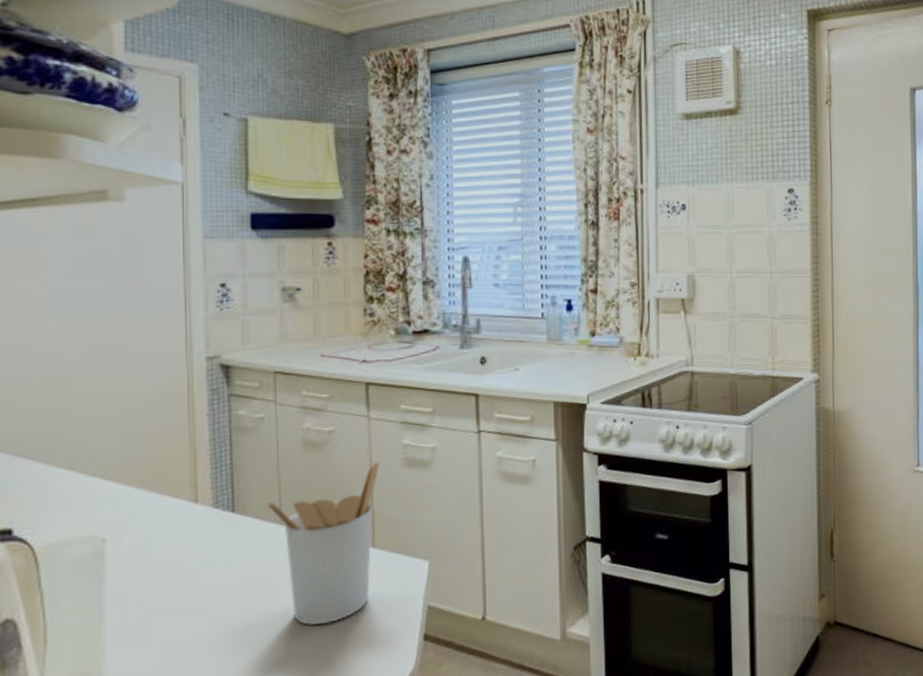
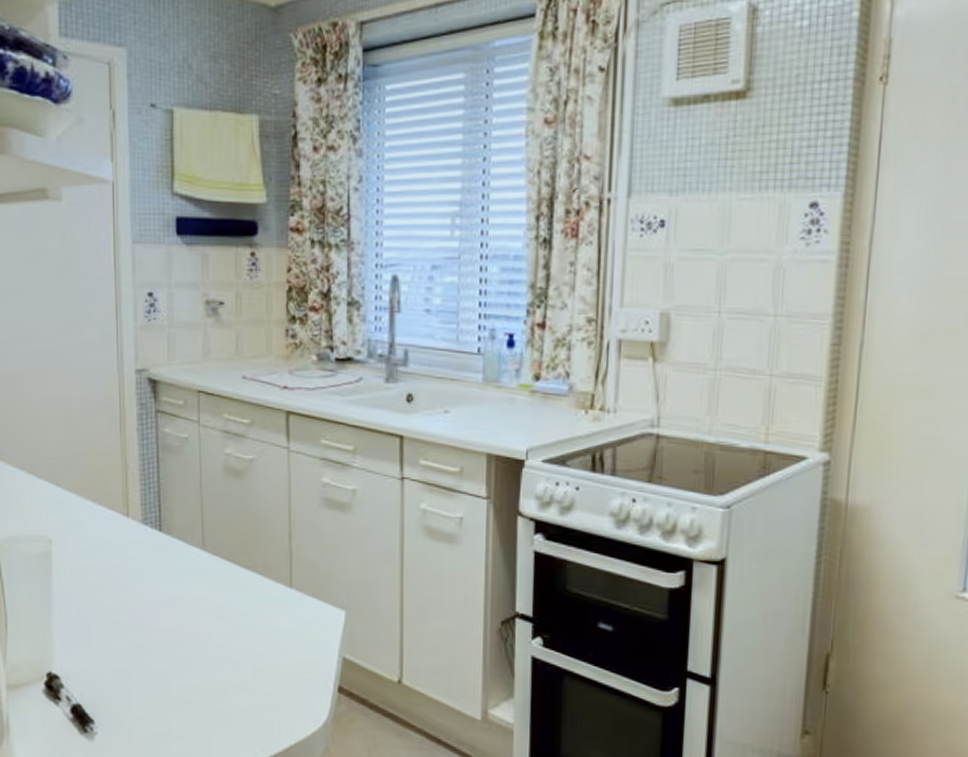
utensil holder: present [265,461,379,626] -> none [189,498,298,657]

